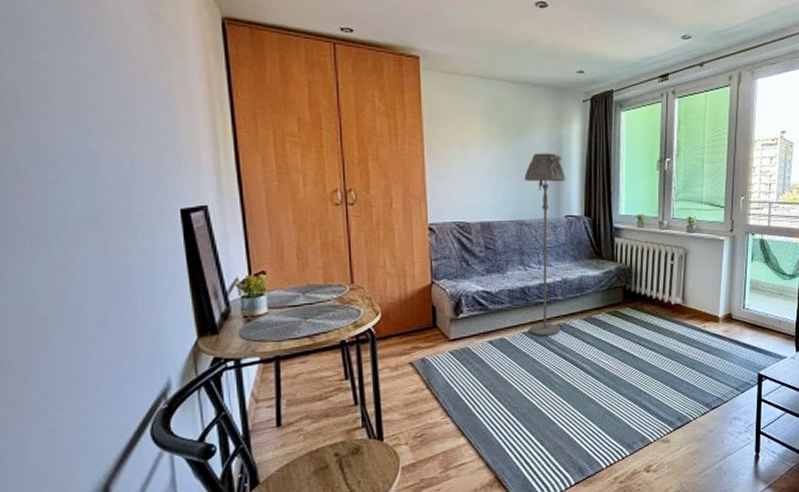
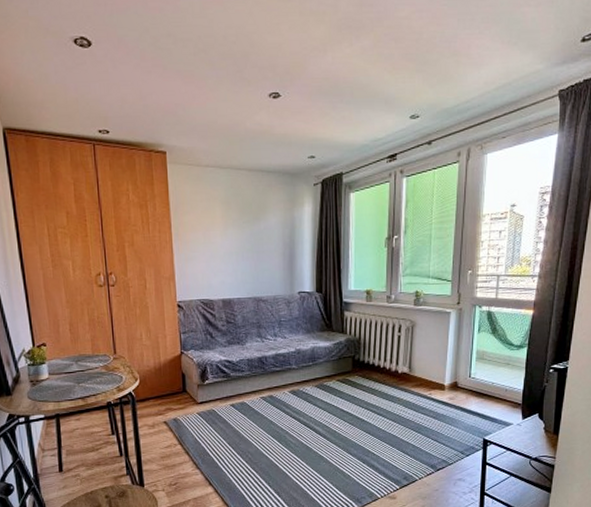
floor lamp: present [524,153,566,337] -> none [260,234,299,401]

